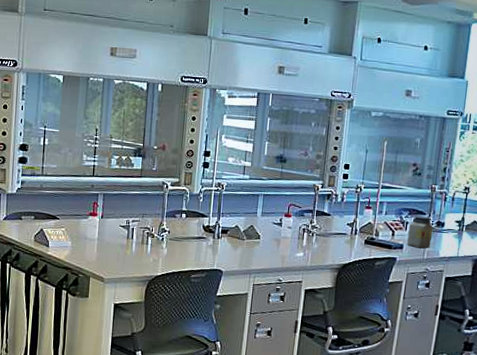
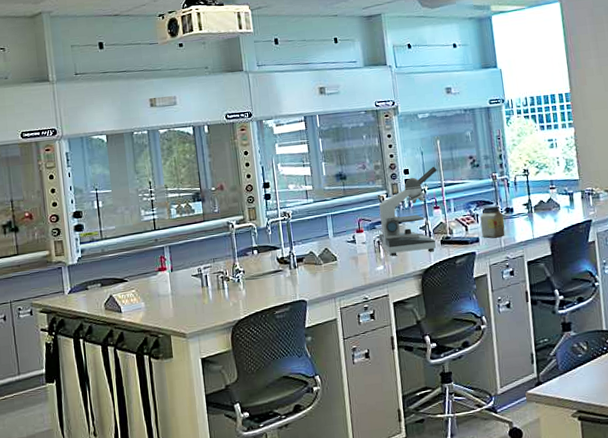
microscope: none [304,166,378,249] -> present [378,166,437,256]

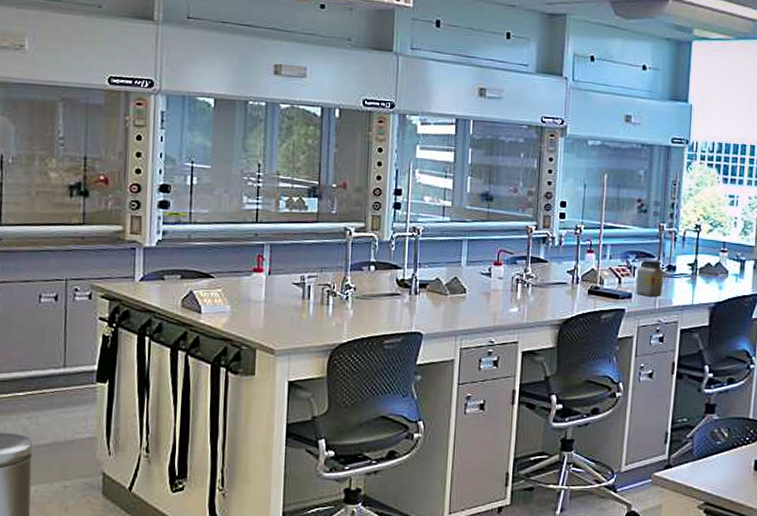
microscope: present [378,166,437,256] -> none [518,203,598,301]

